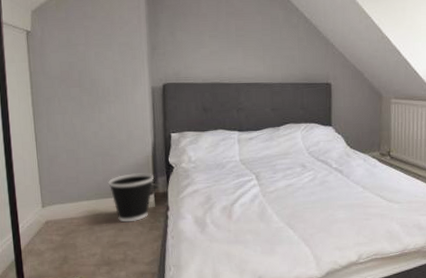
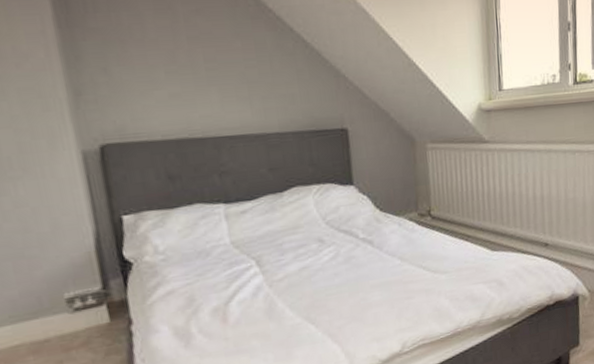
wastebasket: present [107,173,154,222] -> none [27,276,103,351]

